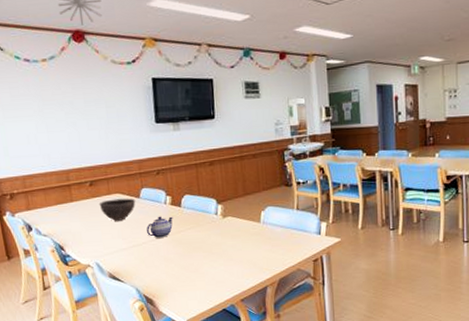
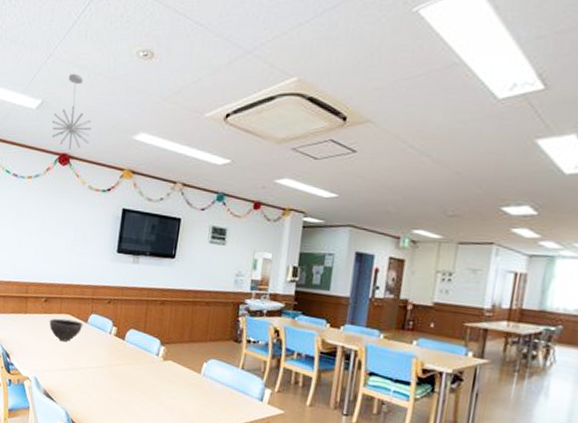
teapot: present [146,216,173,238] -> none [87,344,115,367]

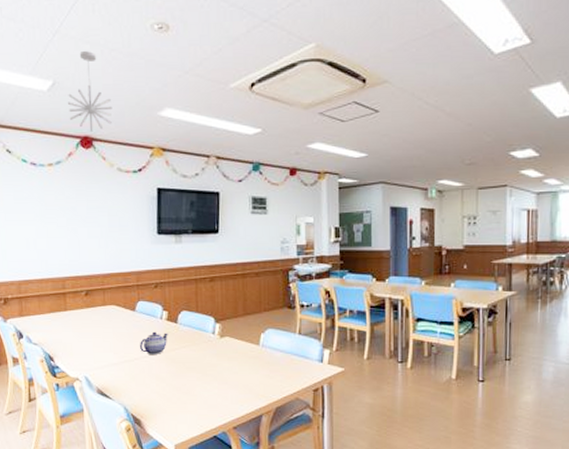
bowl: present [49,318,83,342] -> none [93,310,131,334]
teapot: none [87,344,115,367] -> present [140,331,168,354]

